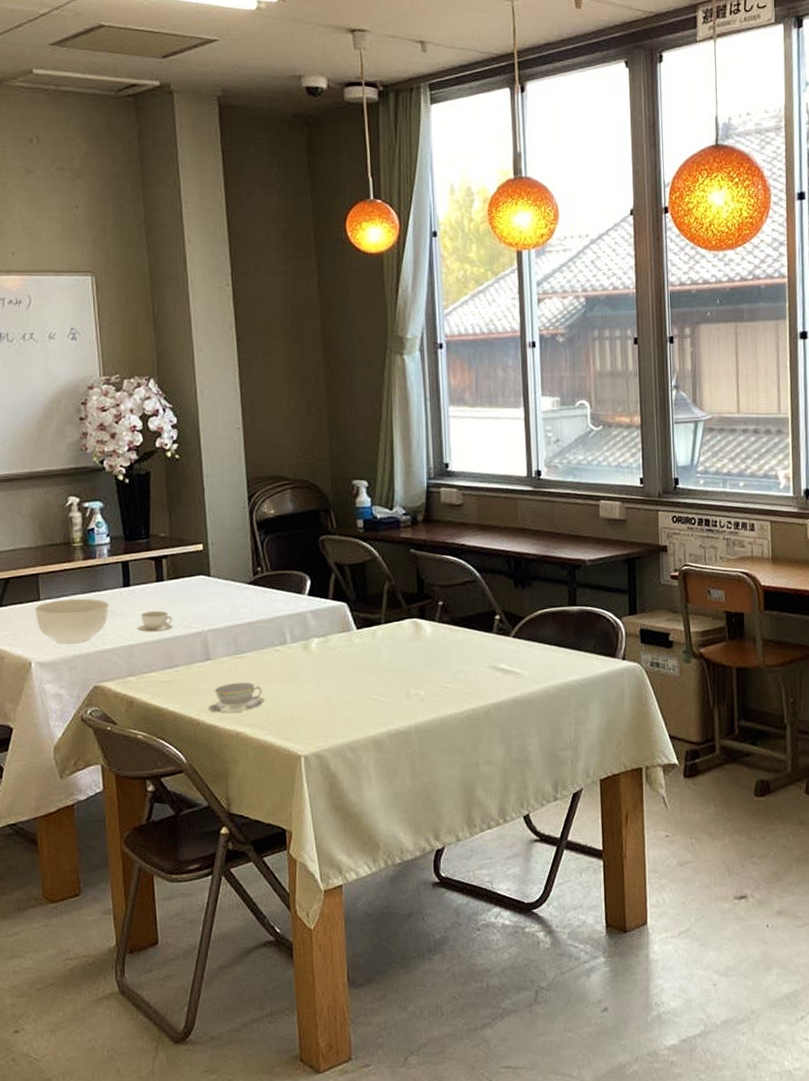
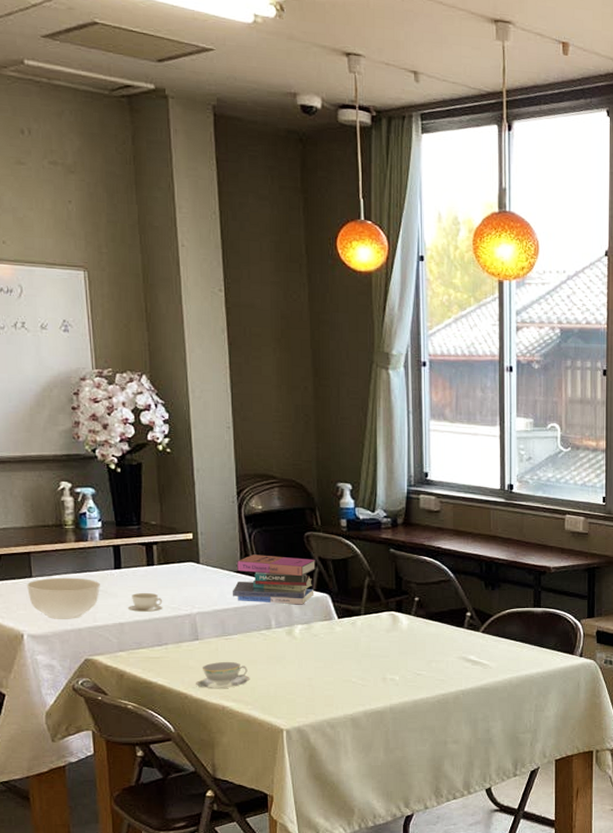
books: none [245,563,332,617] -> present [233,554,316,605]

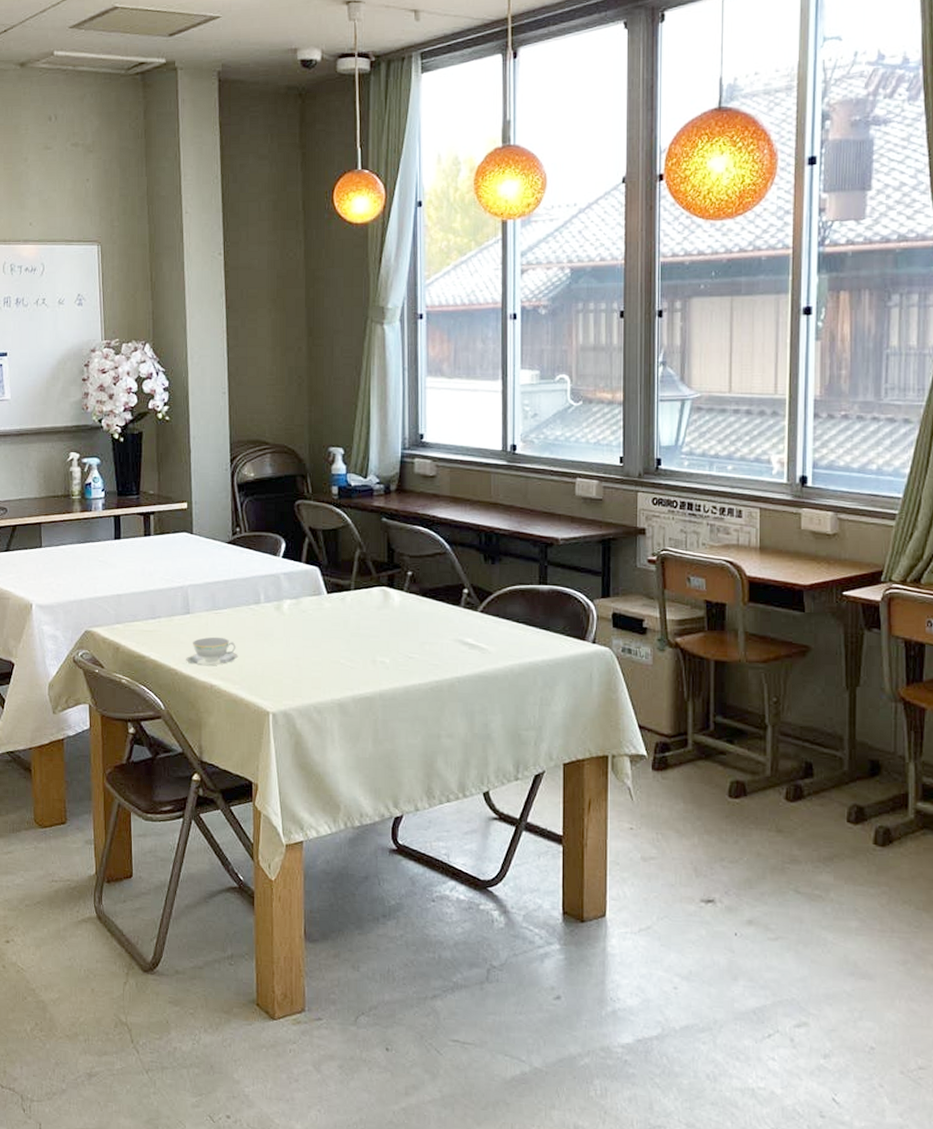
bowl: present [27,577,100,619] -> none [37,547,101,590]
teacup: present [127,592,163,612] -> none [125,563,158,583]
books: present [233,554,316,605] -> none [224,524,306,578]

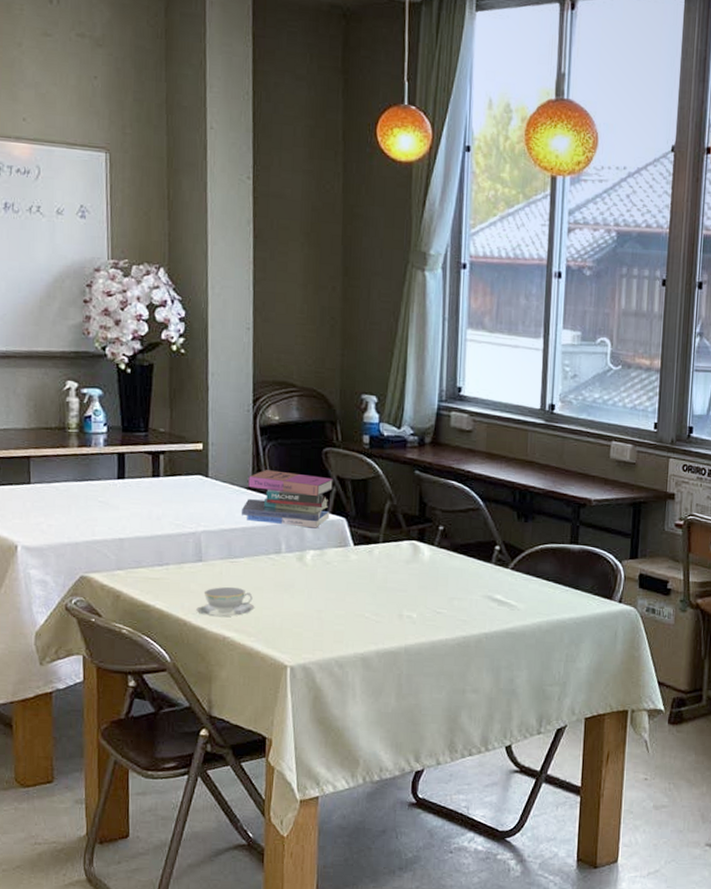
books: none [224,524,306,578] -> present [242,470,333,528]

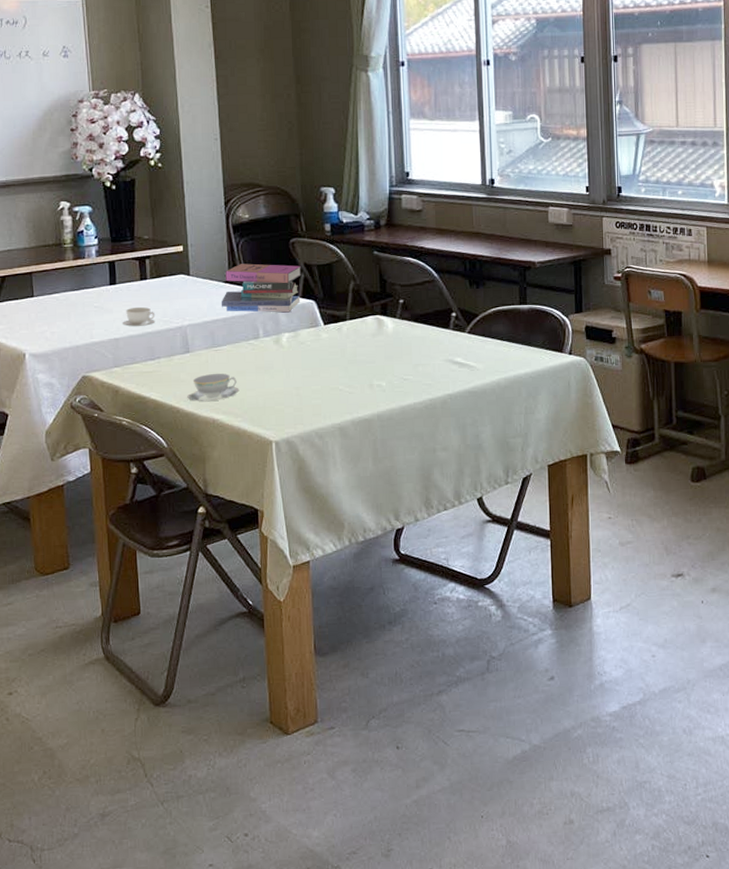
teacup: none [128,506,167,528] -> present [122,306,156,327]

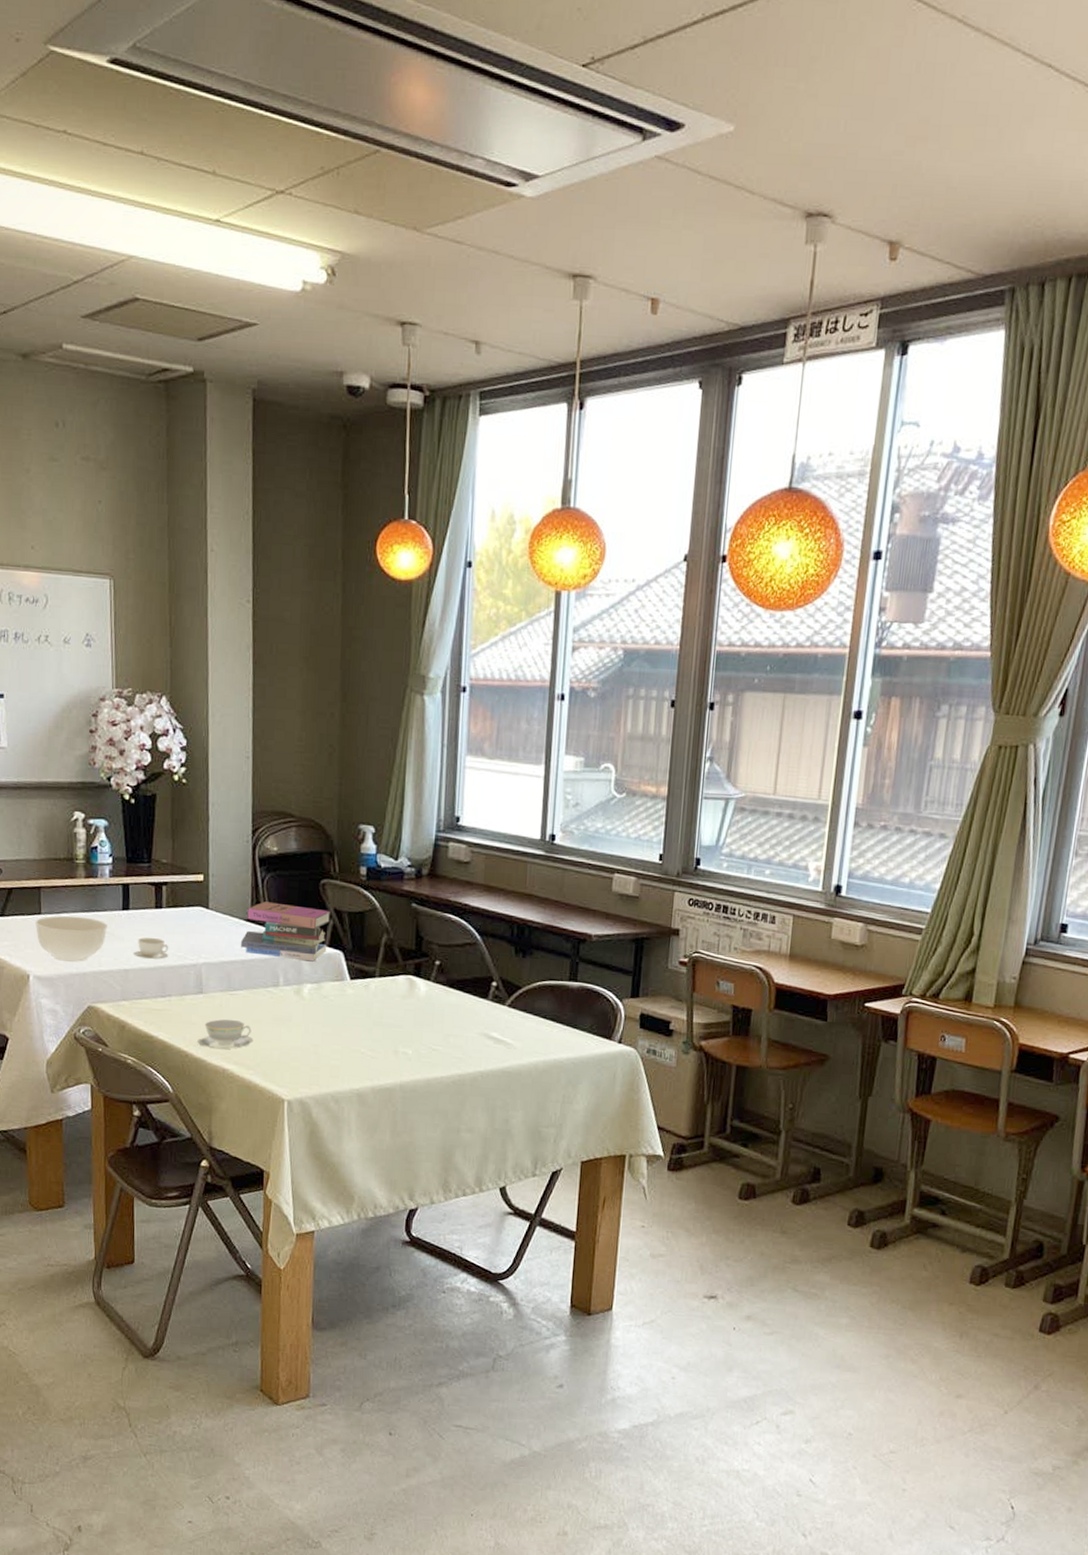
bowl: none [29,295,96,337] -> present [36,915,107,962]

